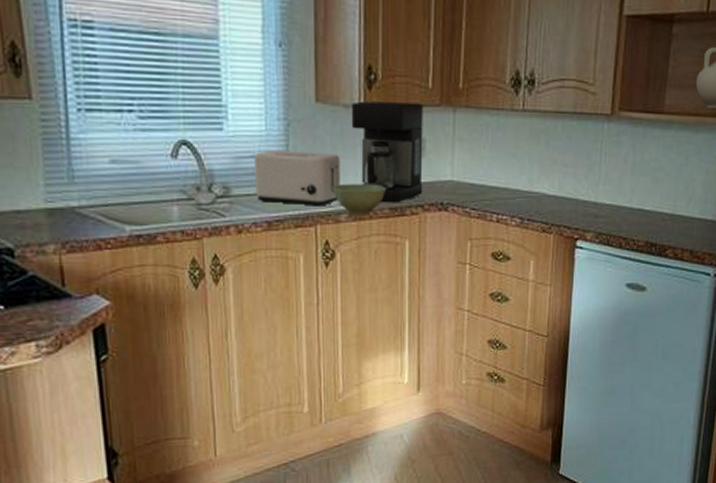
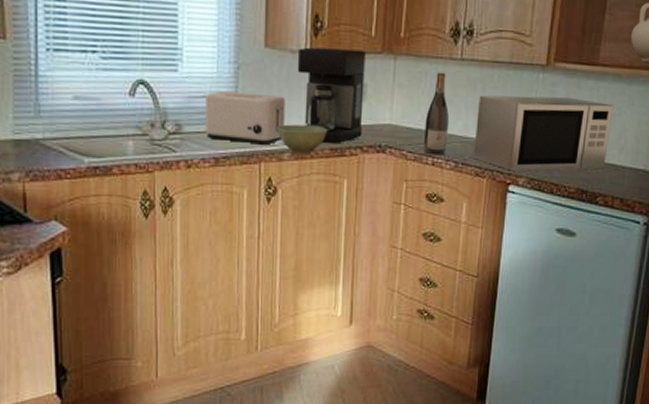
wine bottle: none [486,124,513,212] -> present [423,72,450,156]
microwave: none [539,147,681,226] -> present [473,95,614,172]

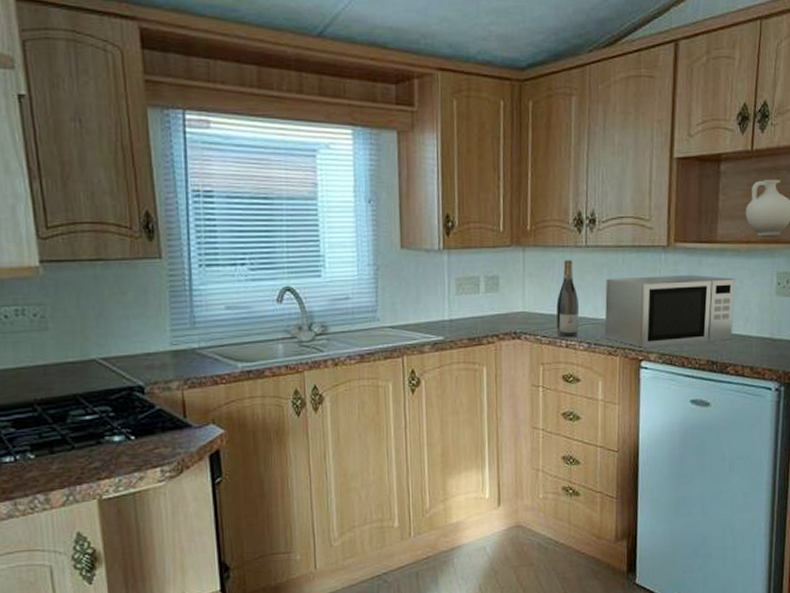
toaster: present [205,91,285,145] -> none [348,292,424,340]
bowl: present [277,124,328,156] -> none [417,318,465,347]
coffee maker: present [297,47,366,145] -> none [431,245,498,334]

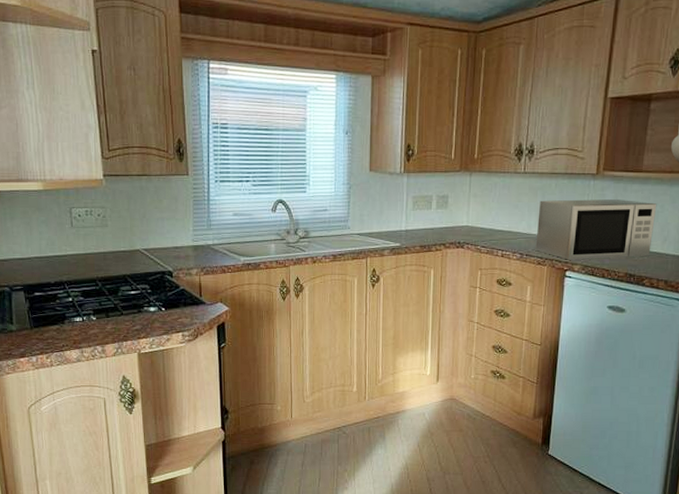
wine bottle: present [556,259,580,338] -> none [494,183,516,249]

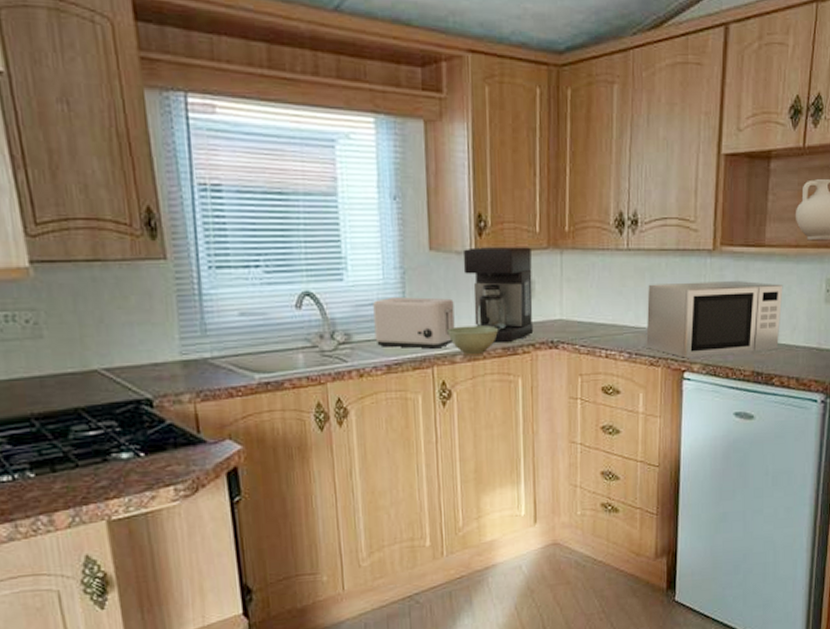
toaster: none [326,206,385,244] -> present [373,297,455,349]
bowl: none [379,228,419,252] -> present [447,325,499,357]
coffee maker: none [394,170,447,243] -> present [462,247,534,344]

